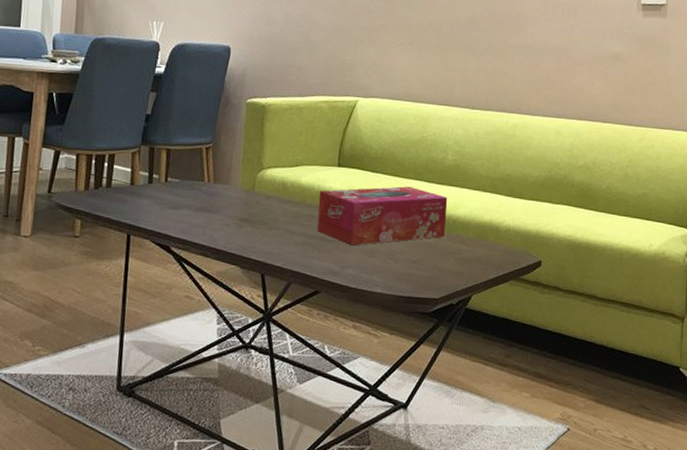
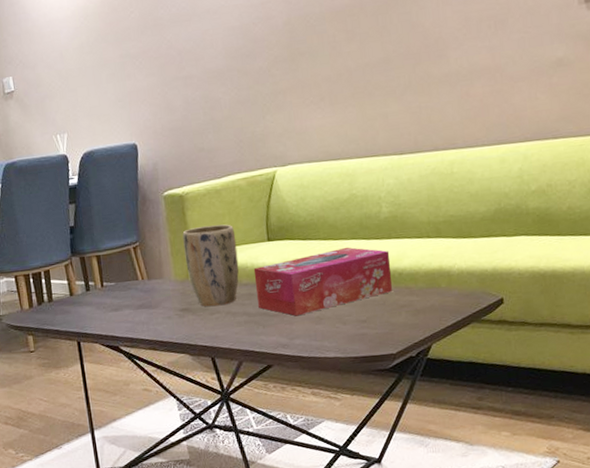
plant pot: none [254,139,309,223] -> present [182,224,239,307]

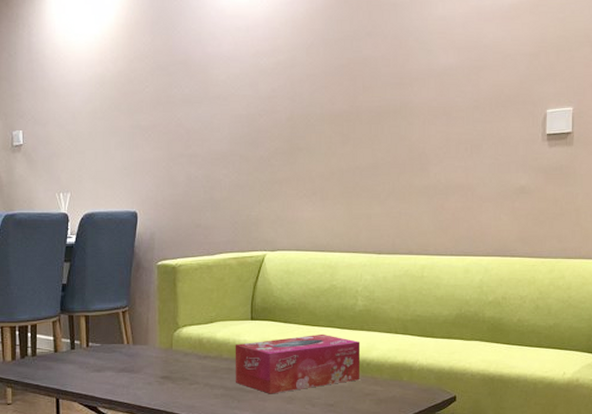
plant pot: present [182,224,239,307] -> none [171,298,222,377]

